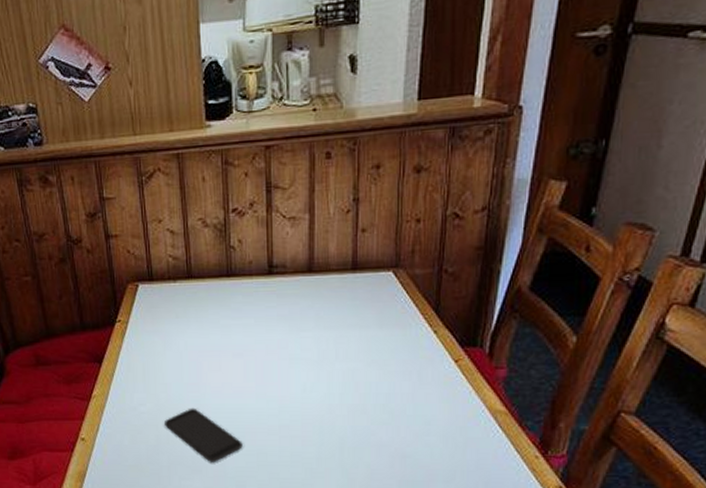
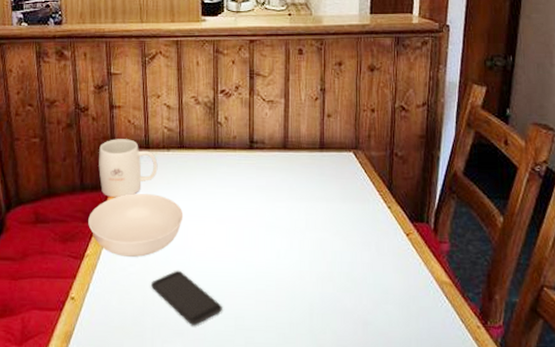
bowl: none [92,330,196,396] -> present [88,193,184,257]
mug: none [97,271,164,336] -> present [98,139,158,198]

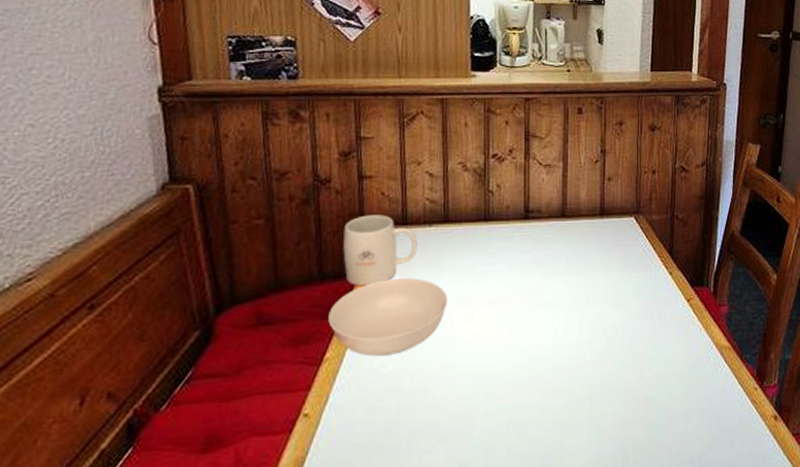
mobile phone: present [151,270,222,325] -> none [408,365,493,428]

